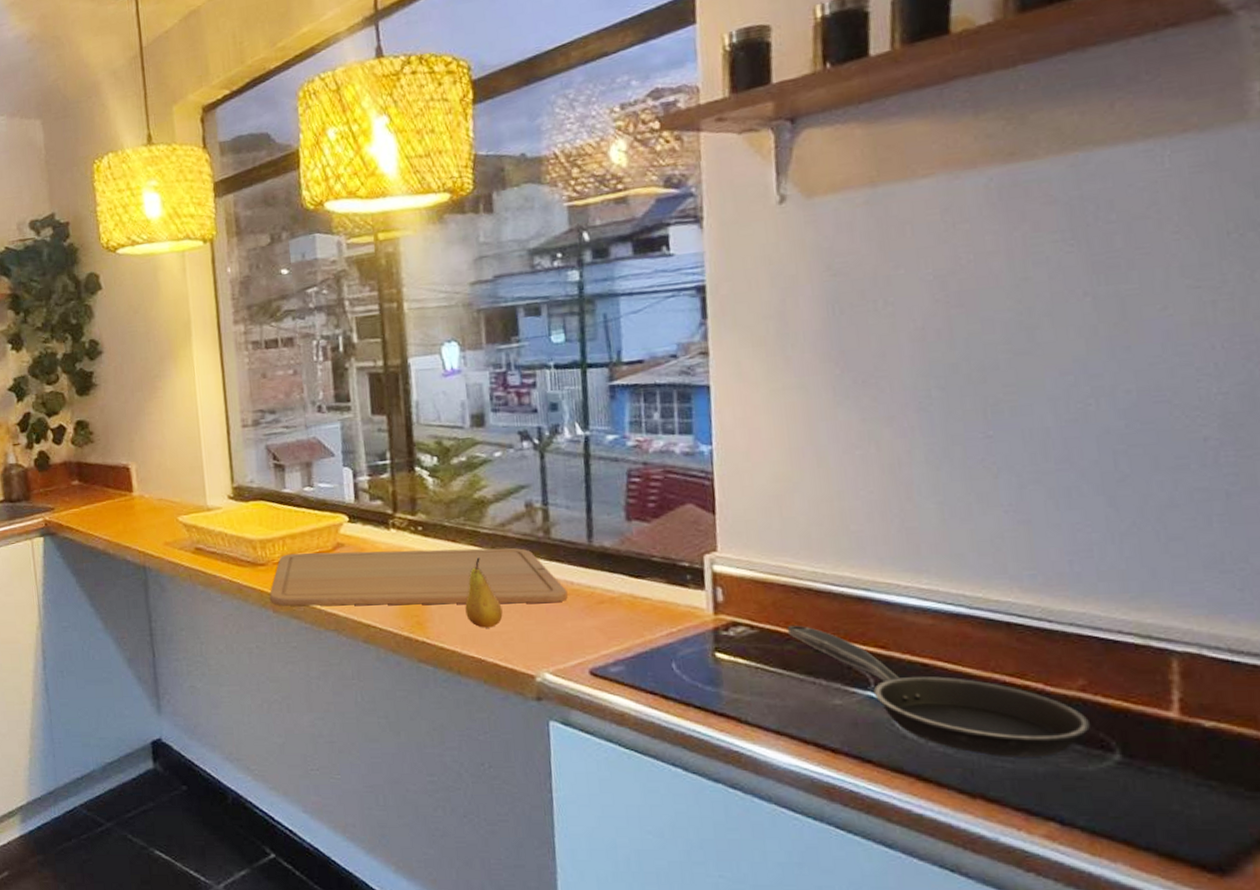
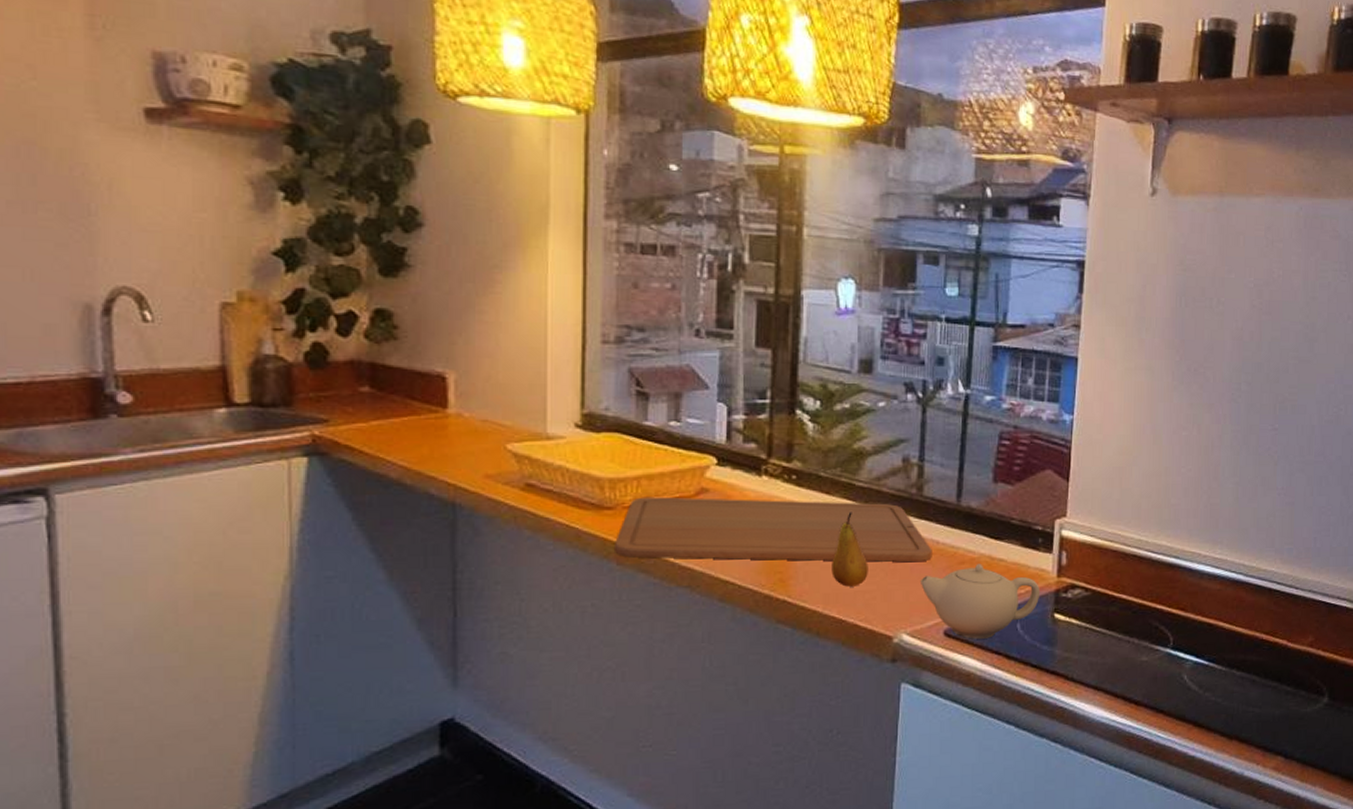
teapot: none [557,602,696,679] -> present [919,563,1041,639]
frying pan: present [786,624,1091,757] -> none [1113,588,1313,704]

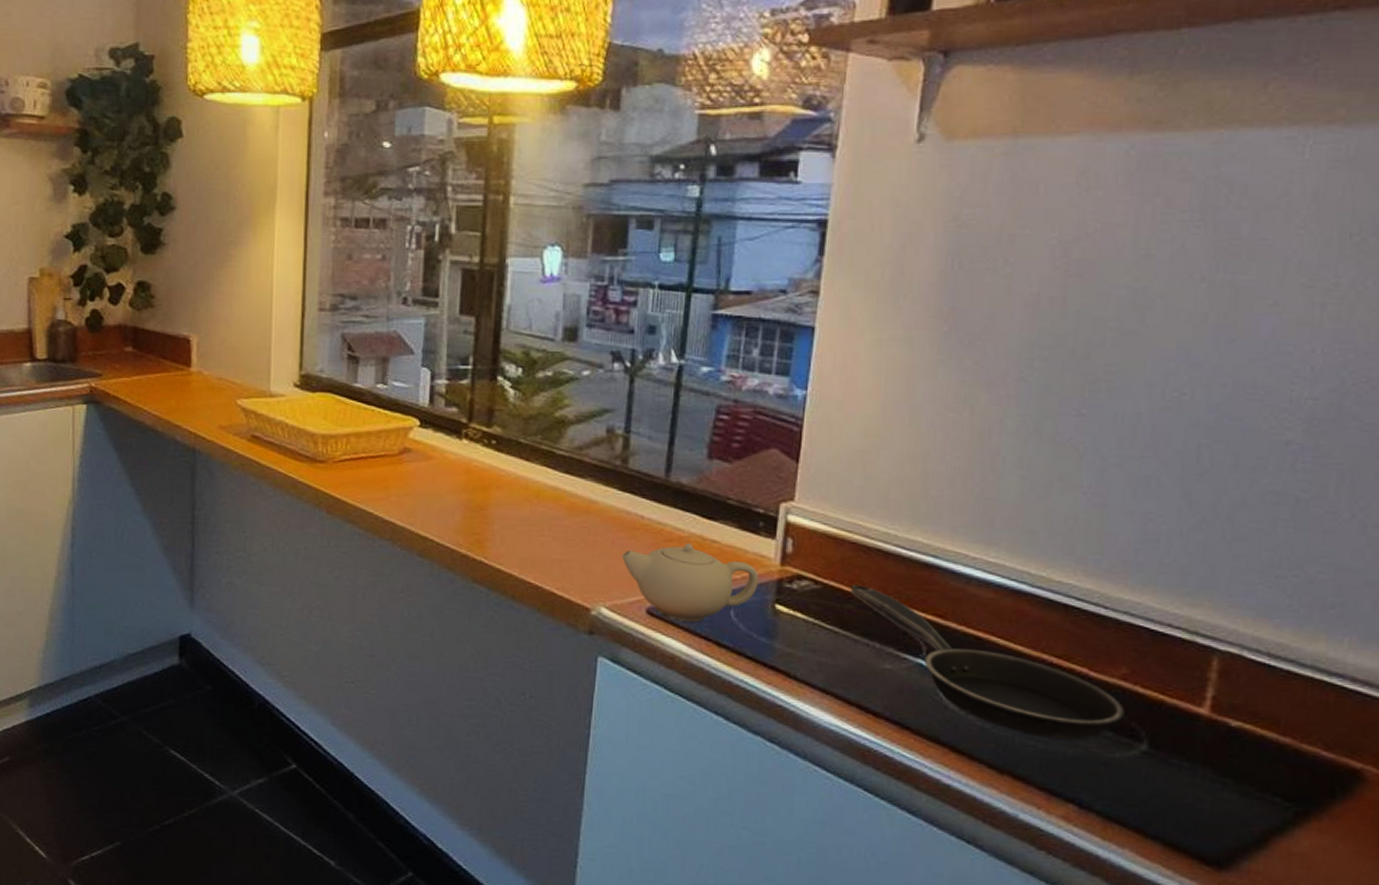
chopping board: present [615,497,932,563] -> none [325,453,636,536]
fruit: present [831,512,868,587] -> none [529,479,567,555]
frying pan: none [1113,588,1313,704] -> present [850,584,1126,740]

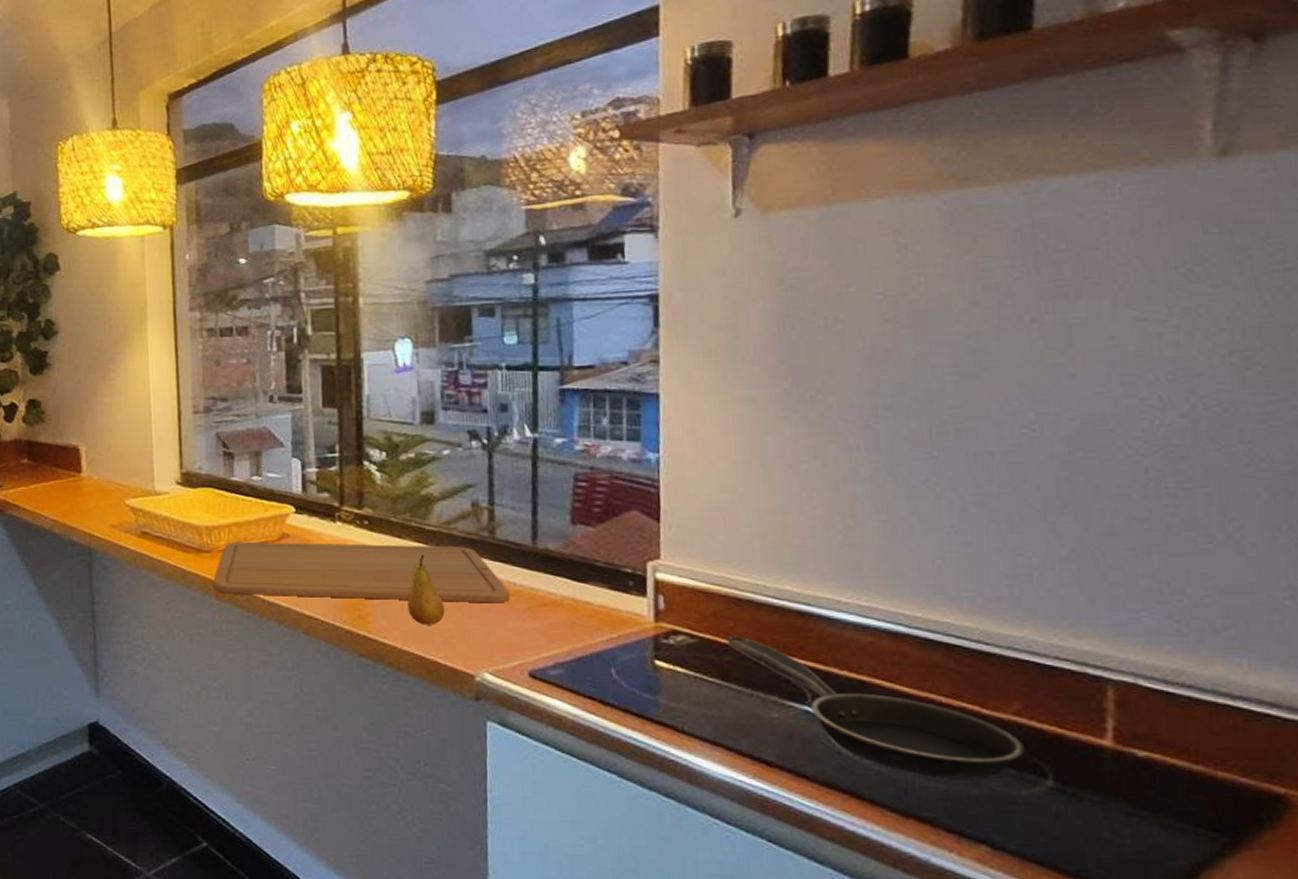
chopping board: none [325,453,636,536] -> present [213,541,510,603]
fruit: none [529,479,567,555] -> present [407,554,445,625]
teapot: present [621,543,760,622] -> none [498,606,636,682]

